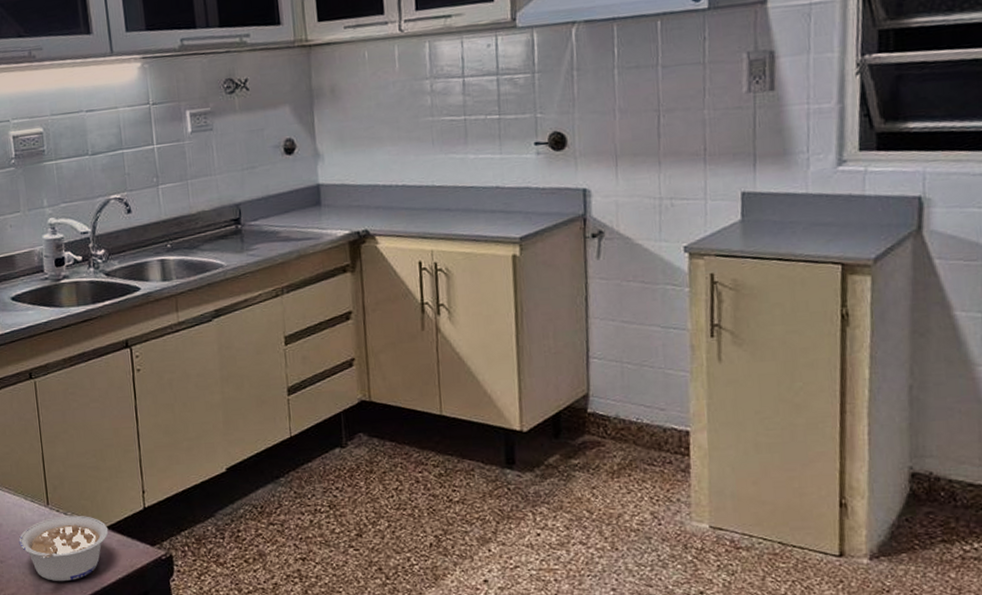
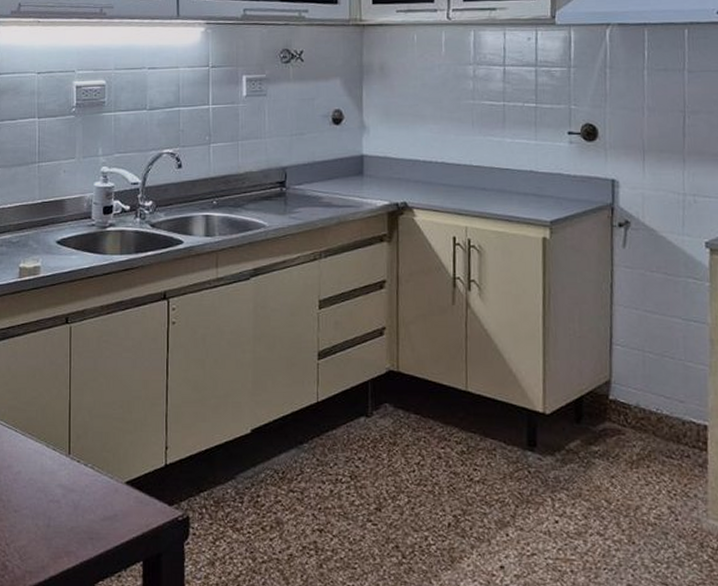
legume: present [19,515,109,582] -> none [36,467,128,537]

